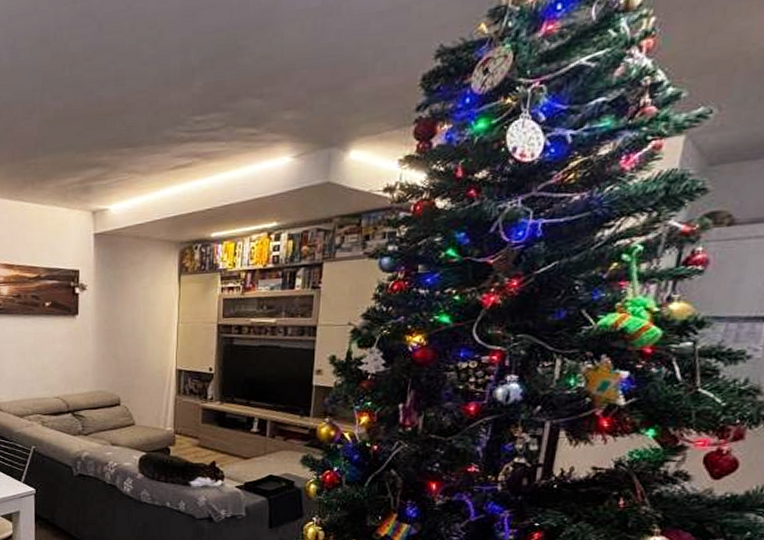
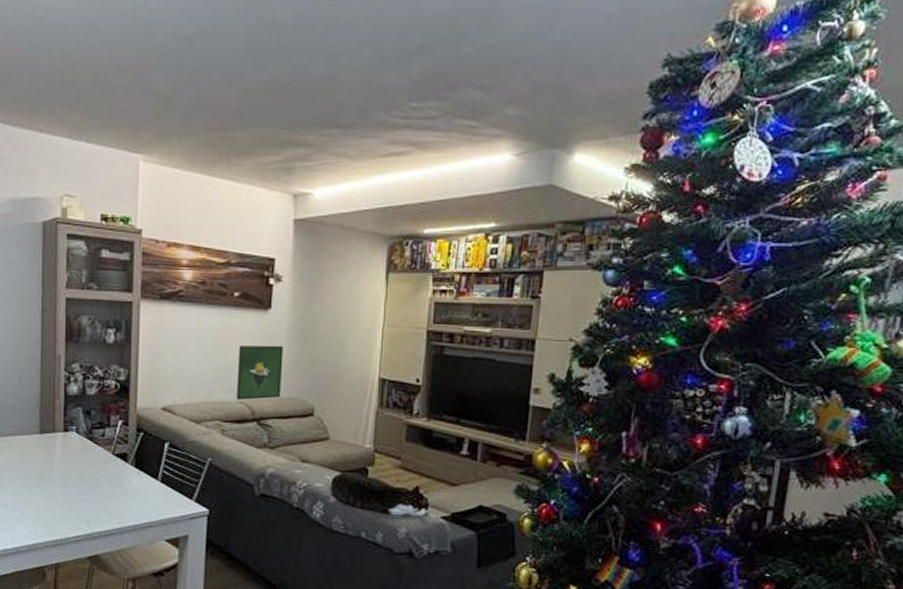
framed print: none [52,346,91,395] -> present [236,345,283,400]

